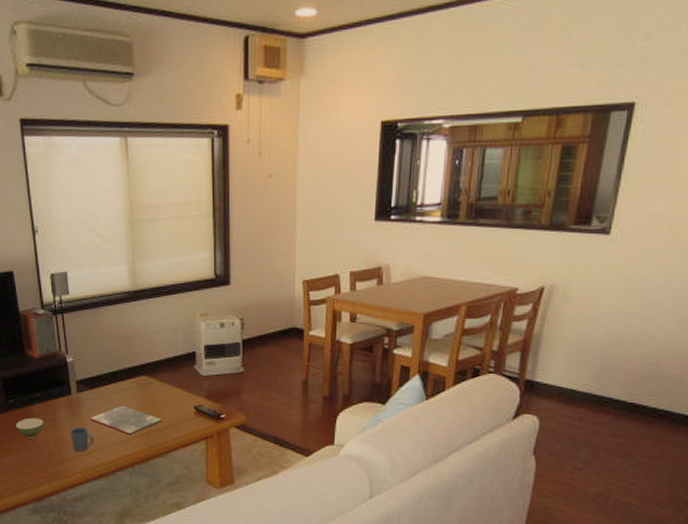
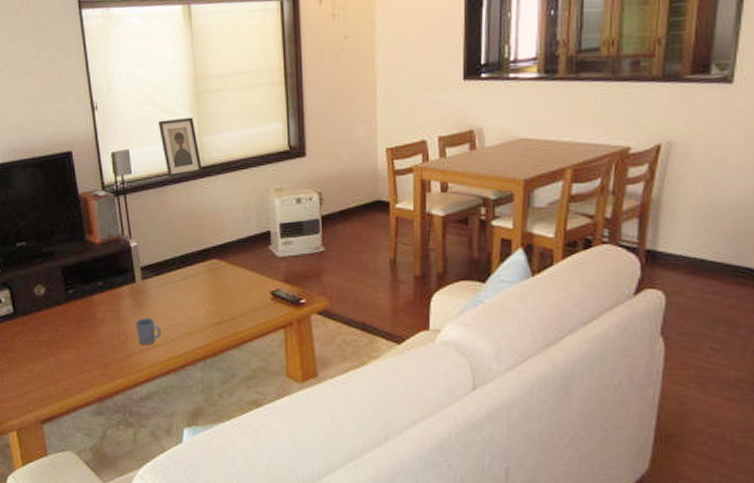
bowl: present [15,418,44,439] -> none [76,309,107,332]
magazine: present [89,405,162,435] -> none [156,292,235,325]
picture frame: none [94,244,135,299] -> present [157,117,203,177]

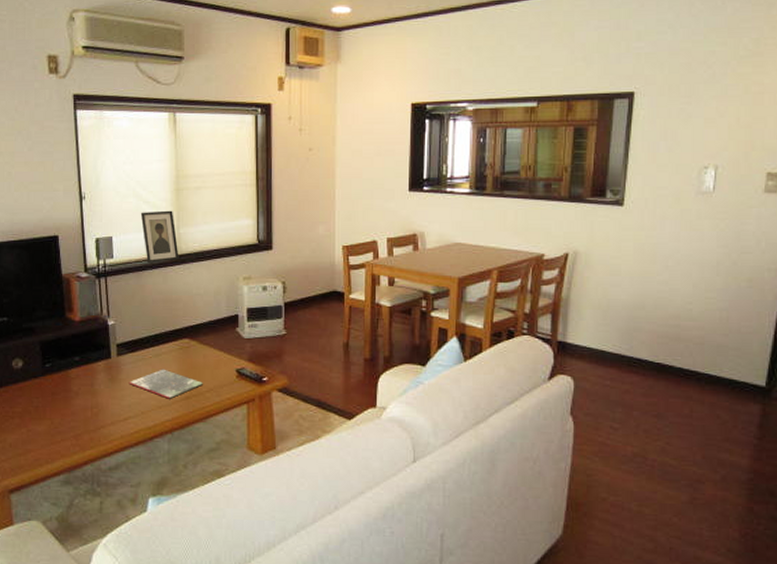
mug: present [135,317,161,345] -> none [108,391,132,417]
magazine: none [156,292,235,325] -> present [129,369,203,399]

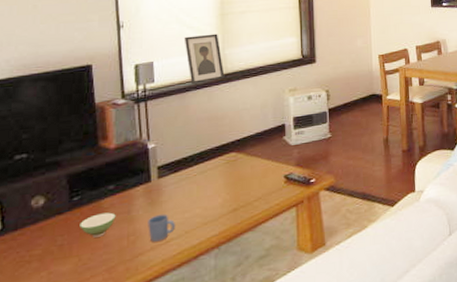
bowl: none [51,382,81,404] -> present [80,212,116,238]
mug: none [108,391,132,417] -> present [148,214,175,242]
magazine: present [129,369,203,399] -> none [171,184,251,214]

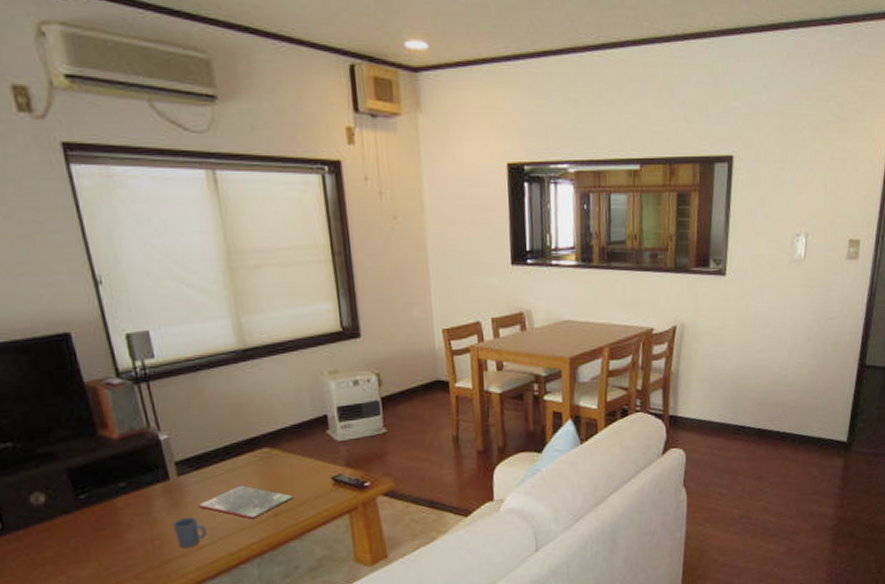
bowl: present [80,212,116,238] -> none [92,513,134,541]
magazine: none [171,184,251,214] -> present [197,485,293,519]
picture frame: present [184,33,225,84] -> none [184,295,244,361]

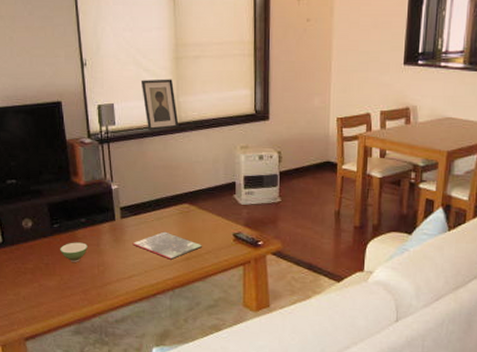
bowl: none [92,513,134,541] -> present [60,242,88,262]
mug: present [173,517,207,548] -> none [114,251,136,275]
picture frame: none [184,295,244,361] -> present [140,79,179,130]

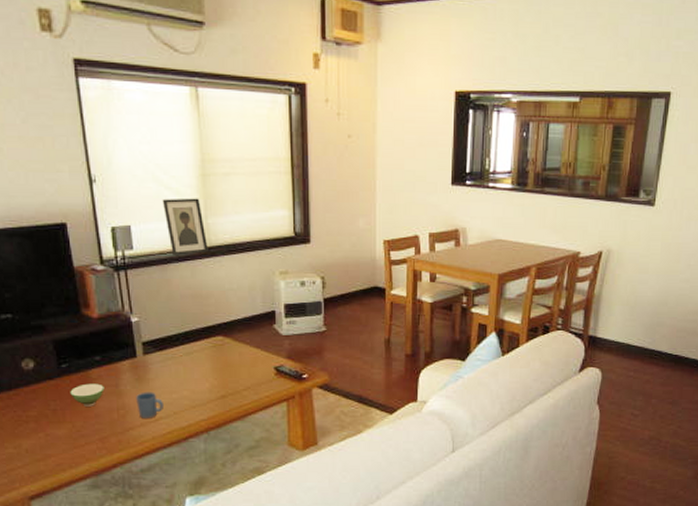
mug: none [114,251,136,275] -> present [136,392,163,418]
magazine: present [132,231,202,260] -> none [158,367,239,398]

